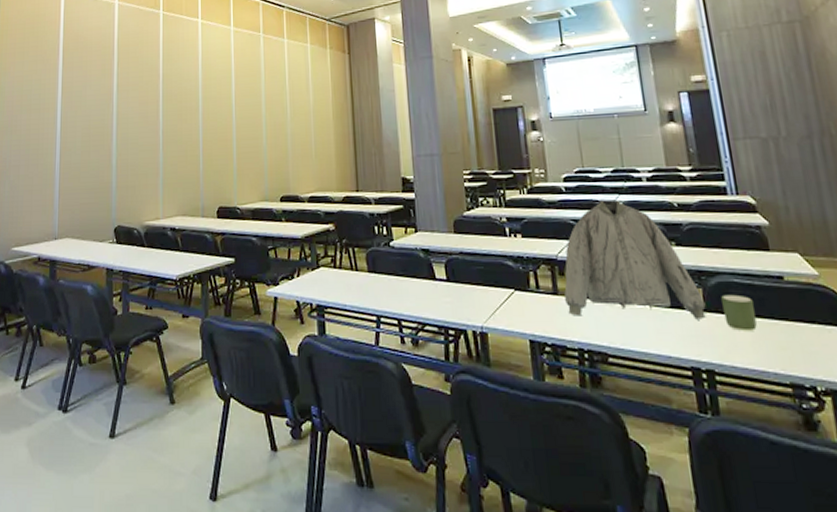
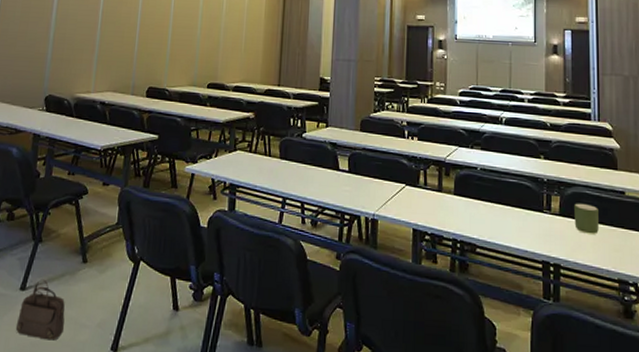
handbag: none [109,425,158,492] -> present [15,279,66,341]
jacket: present [564,199,706,320] -> none [447,115,561,222]

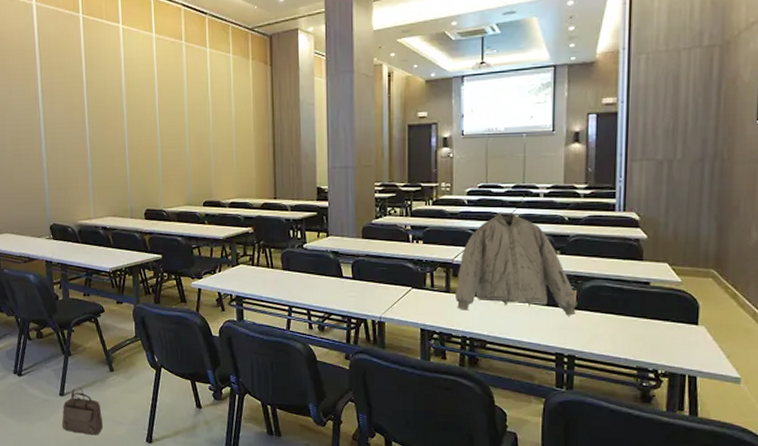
jacket: none [447,115,561,222] -> present [456,212,578,316]
mug: present [574,203,600,234] -> none [592,296,620,326]

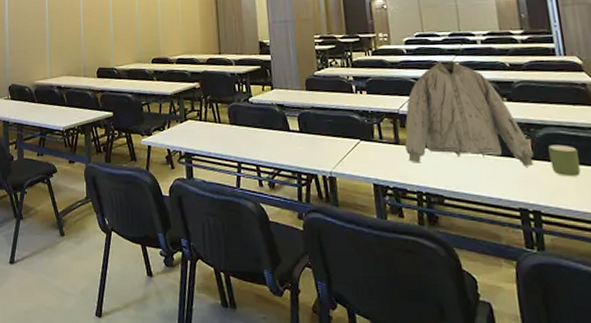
handbag: present [61,386,103,435] -> none [10,253,52,309]
mug: none [592,296,620,326] -> present [548,144,581,177]

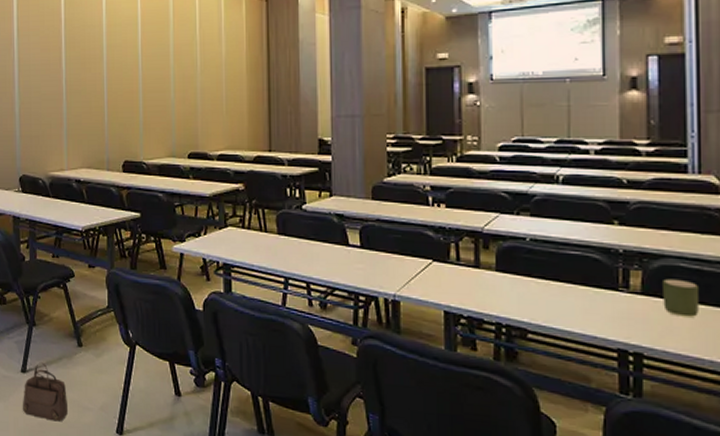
handbag: none [10,253,52,309] -> present [22,362,68,422]
jacket: present [405,60,534,167] -> none [487,172,644,303]

